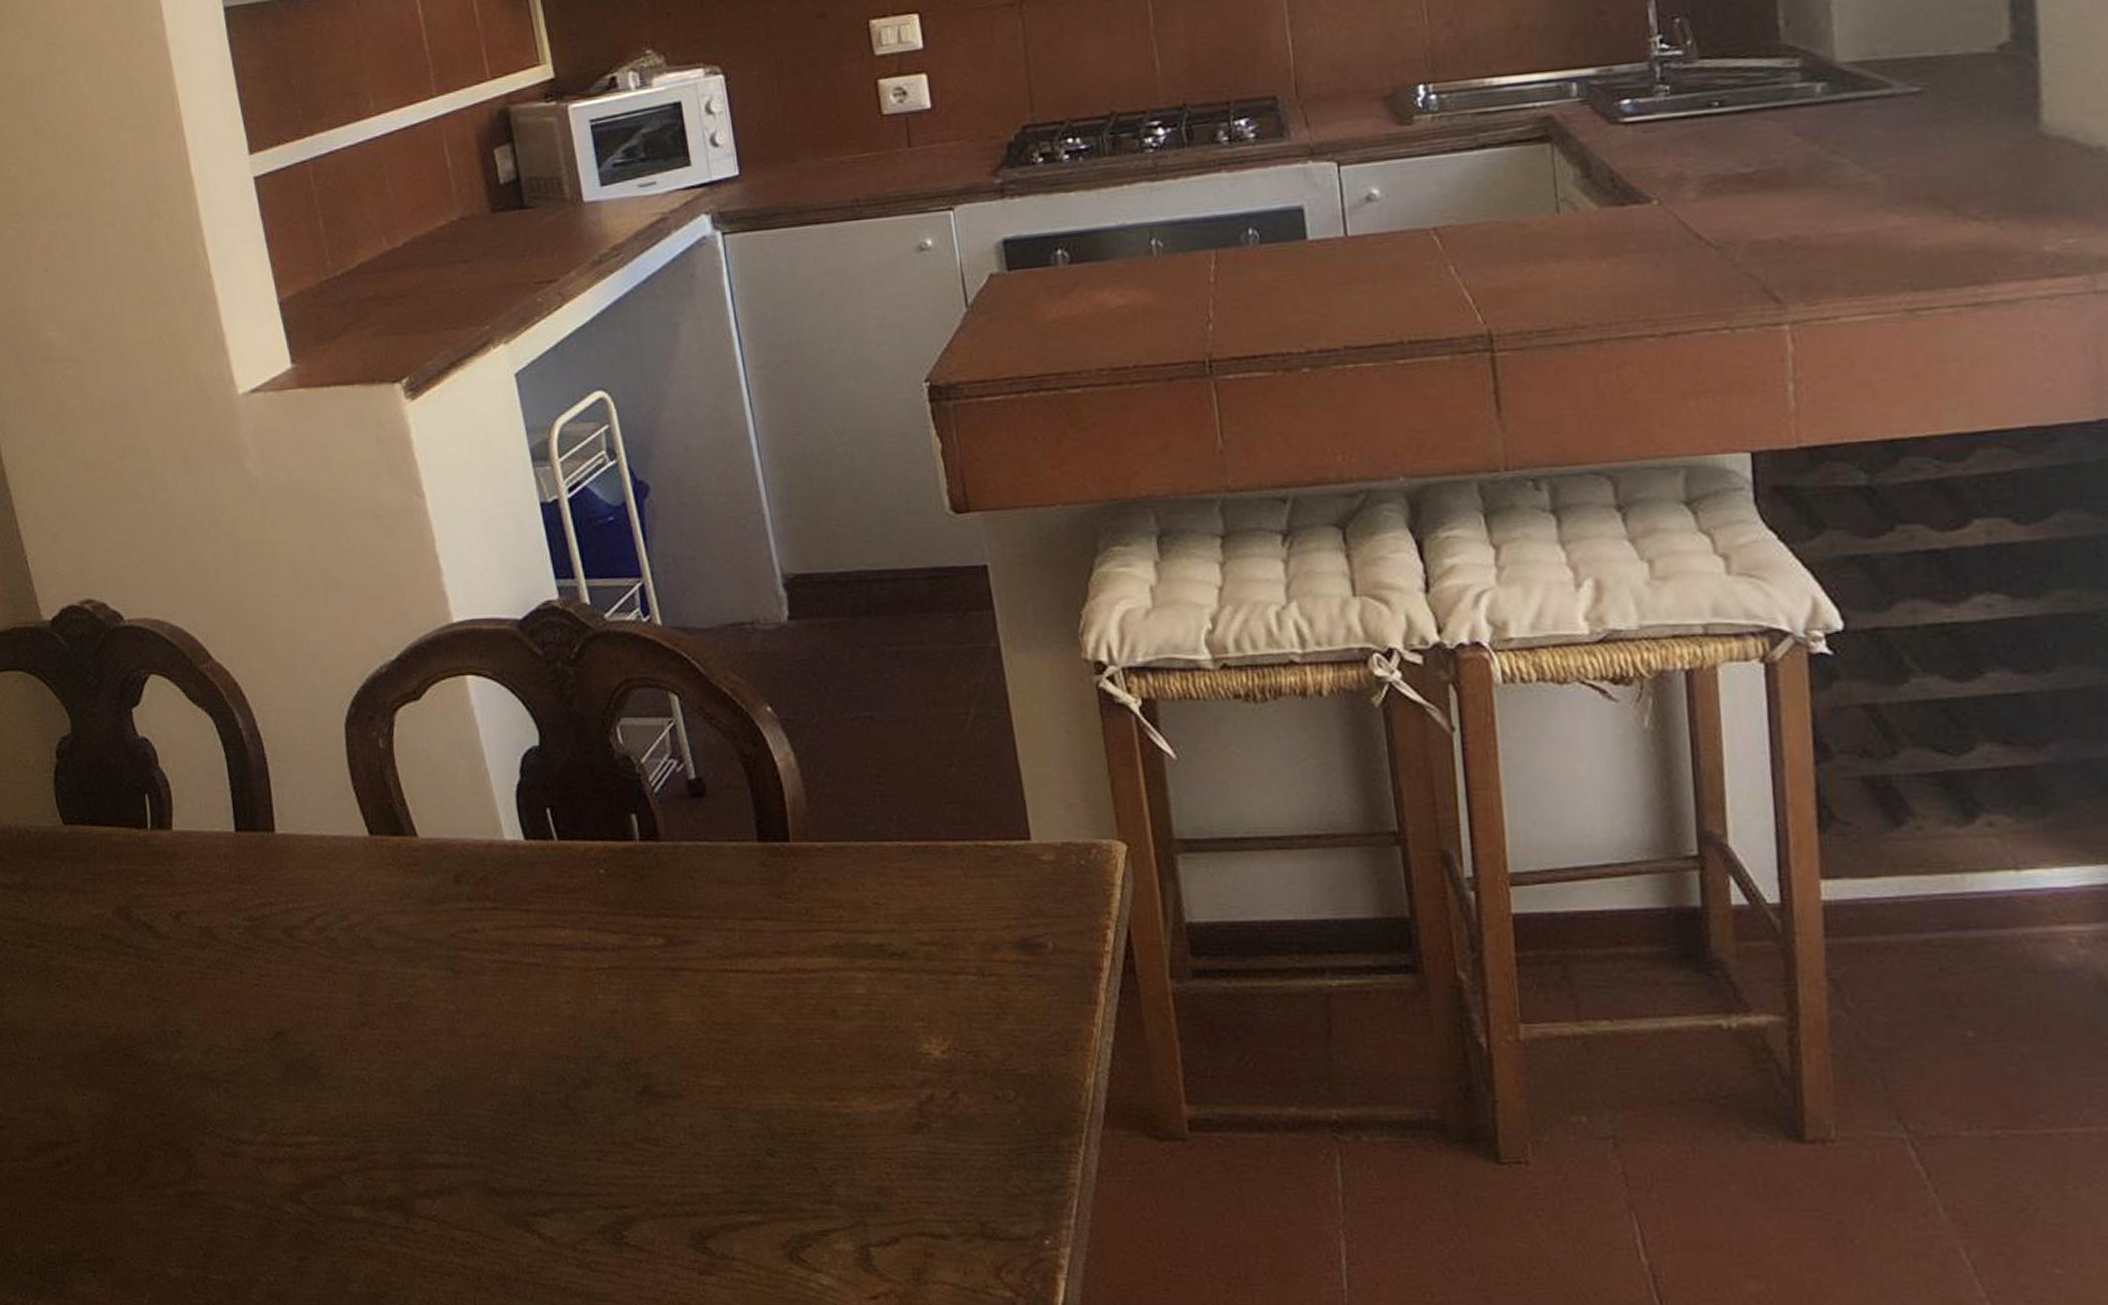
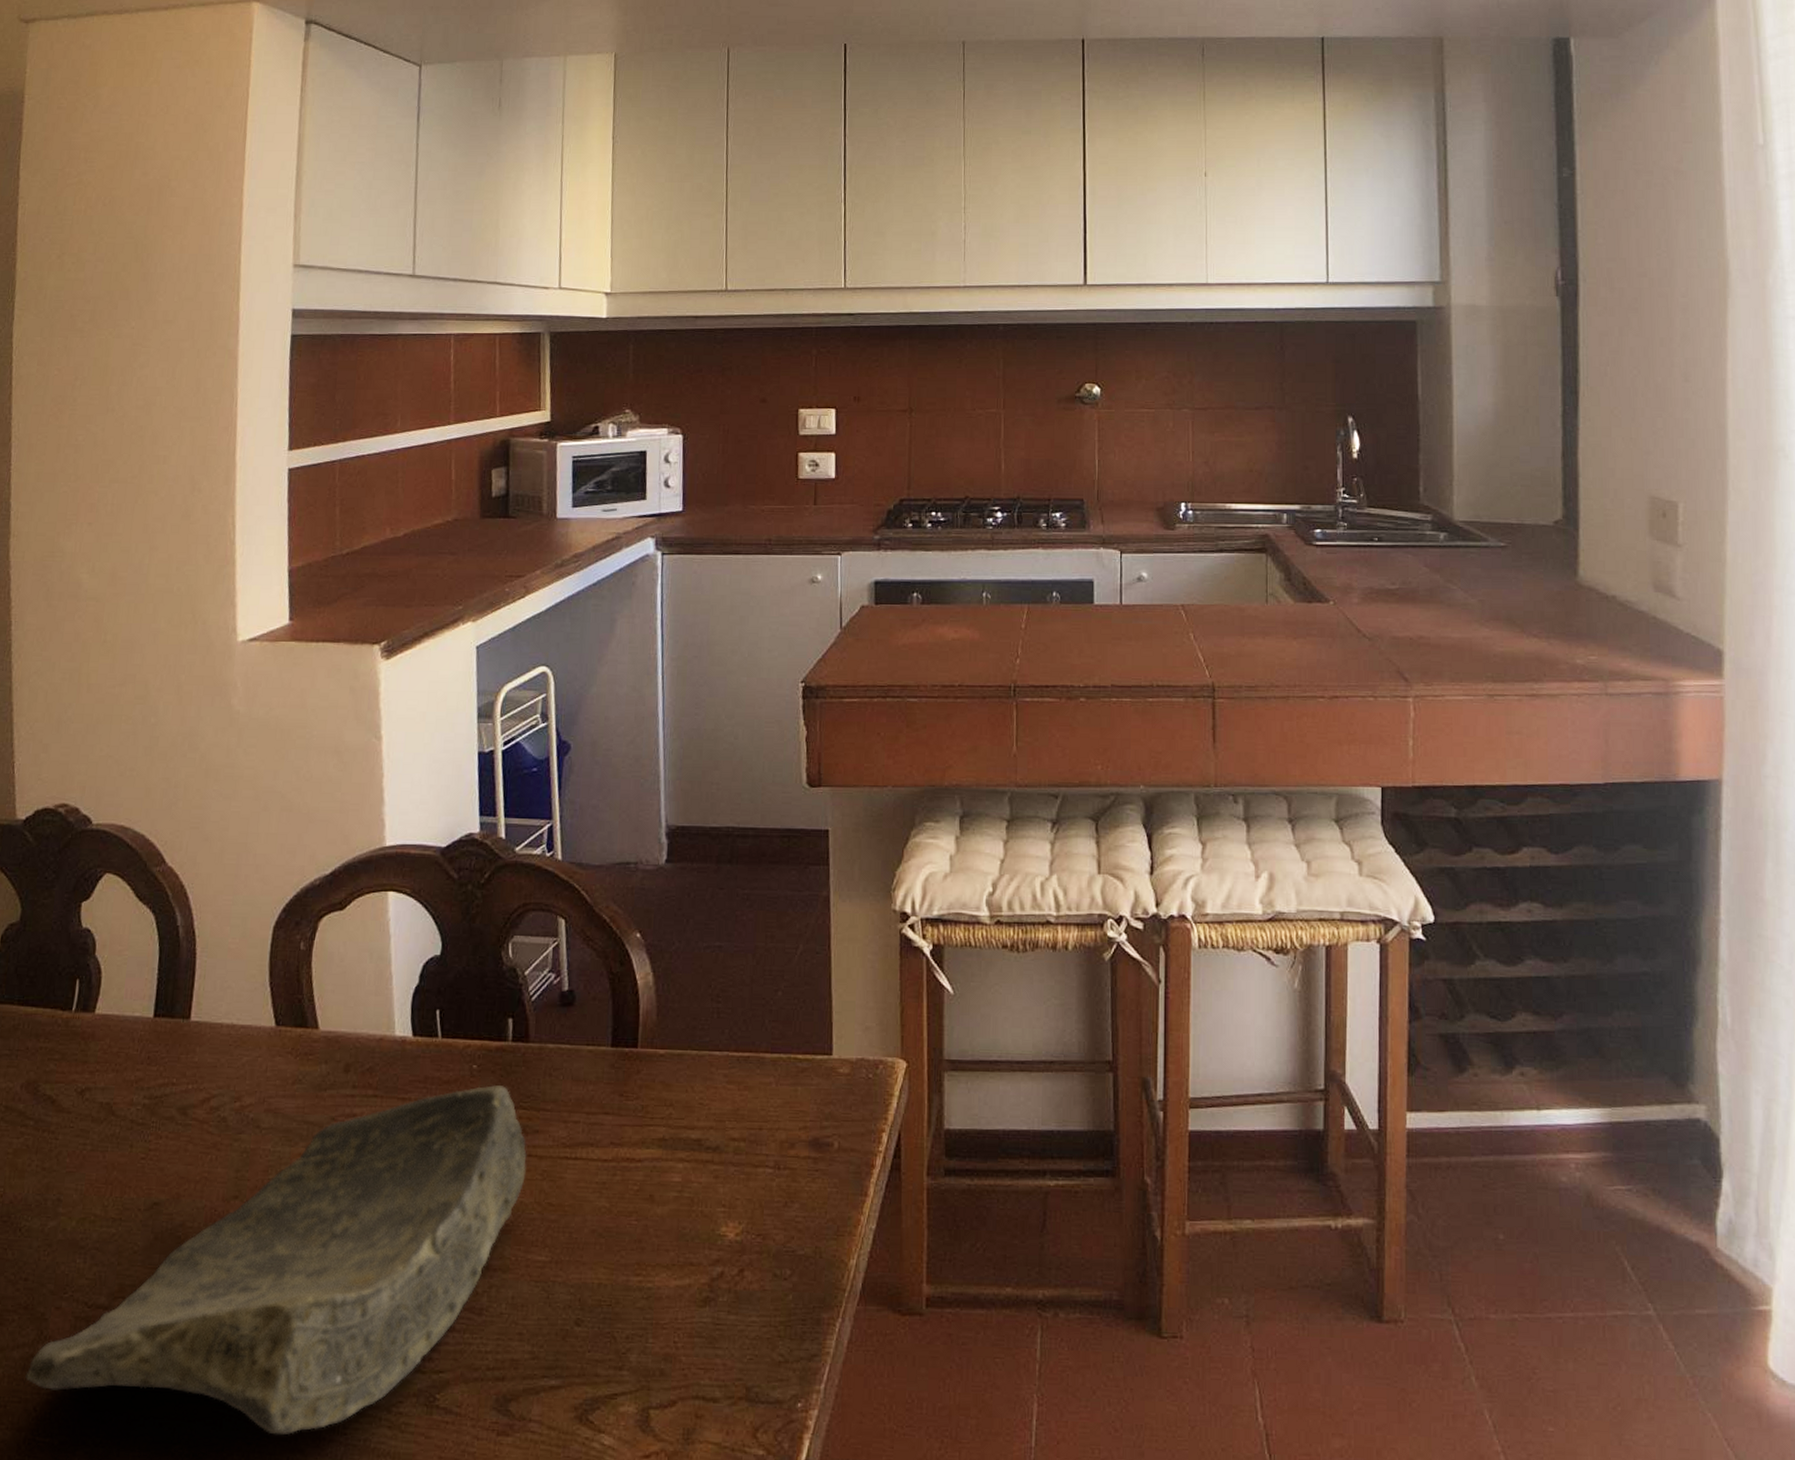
decorative bowl: none [184,891,682,1274] -> present [25,1085,527,1436]

